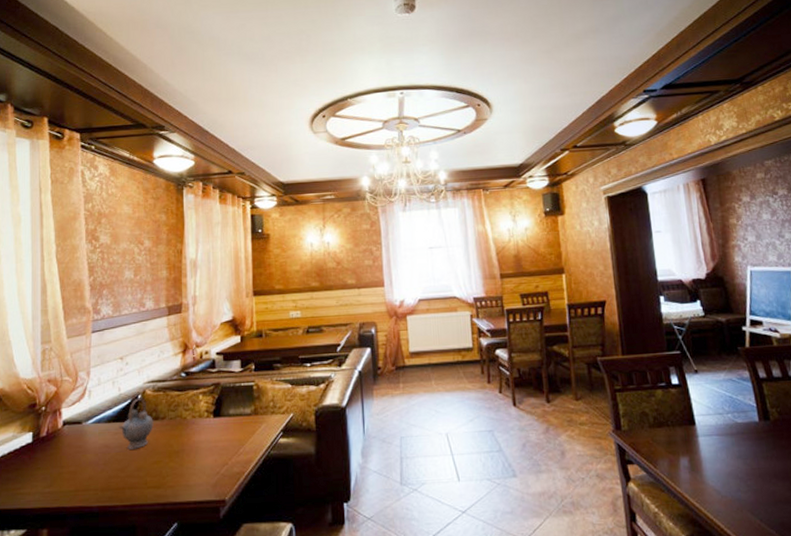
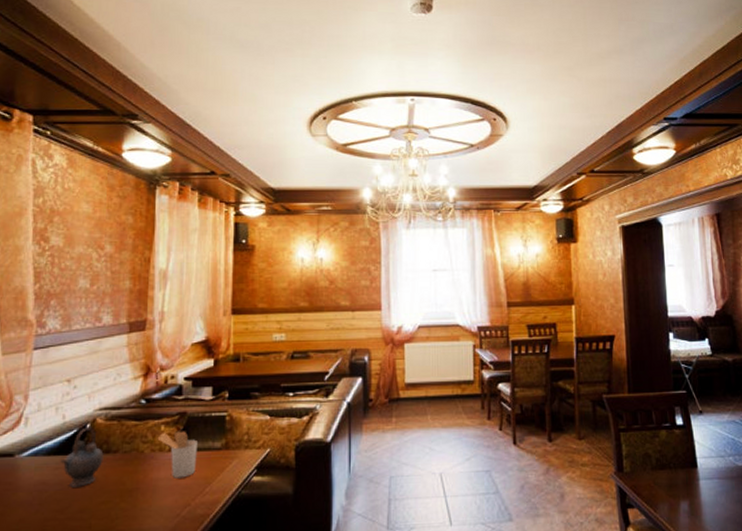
utensil holder: none [197,399,231,441] -> present [157,431,197,478]

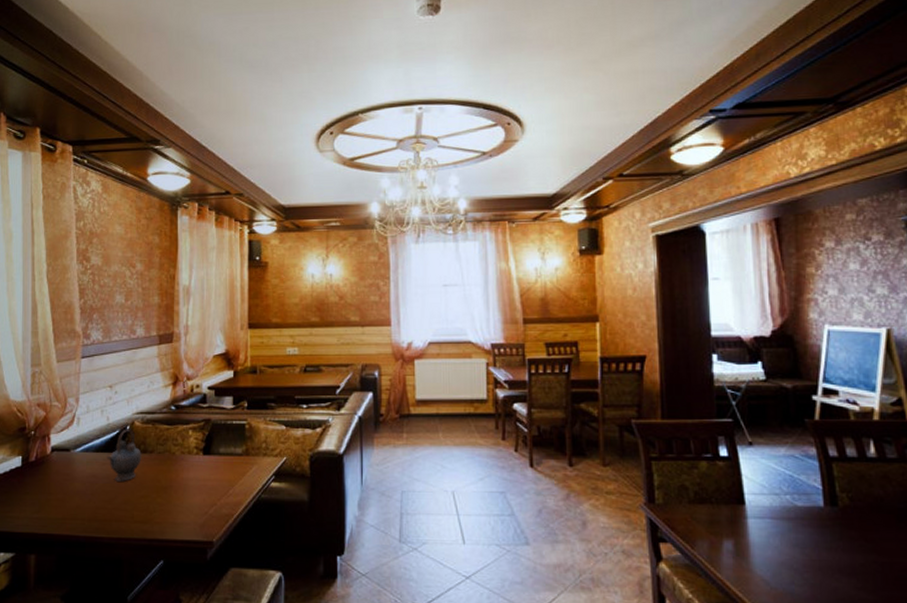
utensil holder: present [157,431,197,478] -> none [186,436,221,480]

